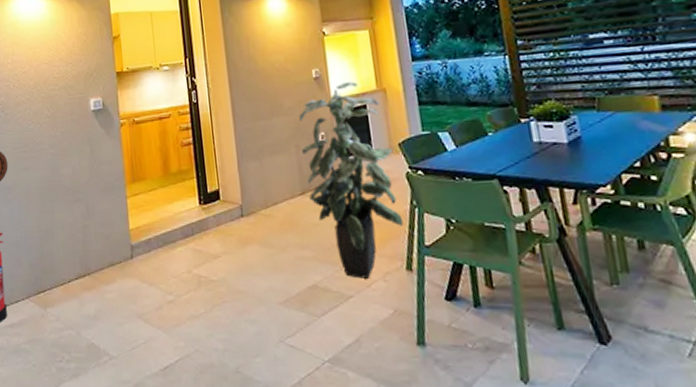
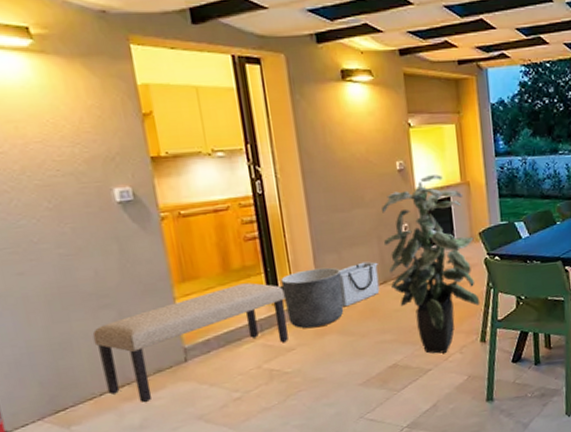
bench: none [67,186,215,293] -> present [92,282,289,402]
planter: none [210,175,265,237] -> present [281,267,344,329]
storage bin: none [260,170,299,217] -> present [339,261,380,307]

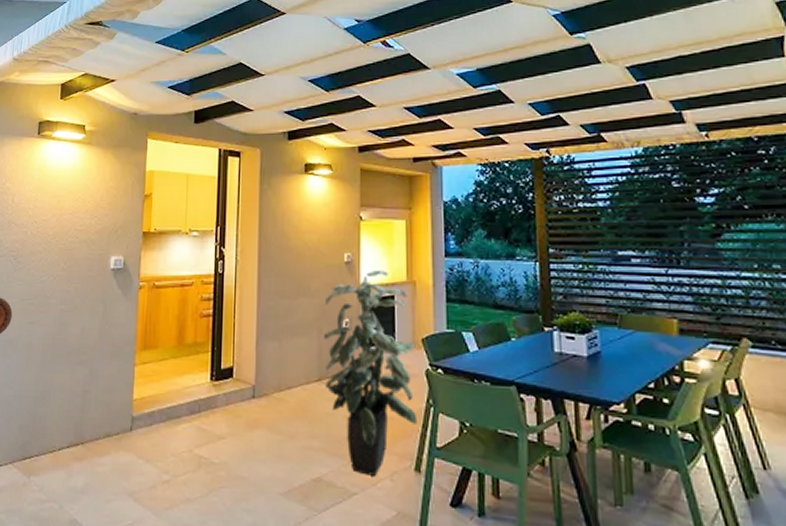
bench: present [92,282,289,402] -> none [65,359,225,465]
planter: present [281,267,344,329] -> none [224,354,279,419]
storage bin: present [339,261,380,307] -> none [275,354,315,401]

